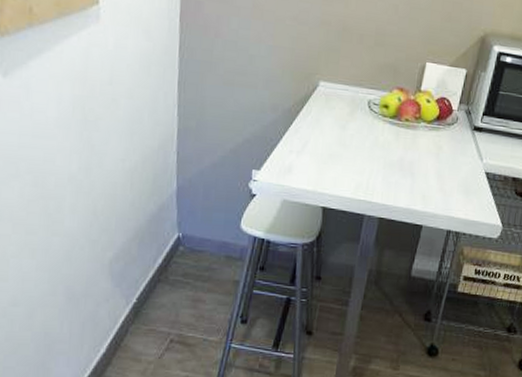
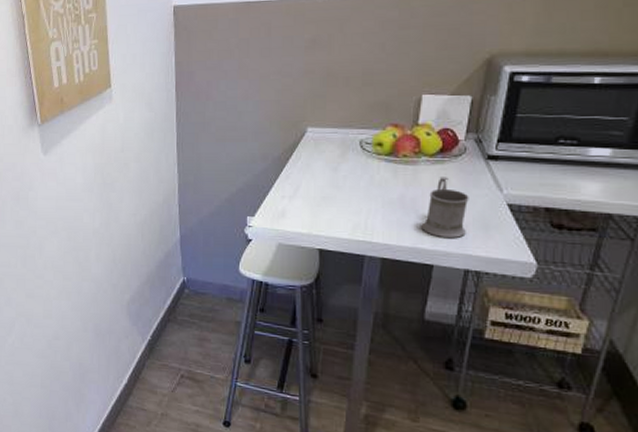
mug: none [415,143,457,202] -> present [421,177,469,239]

